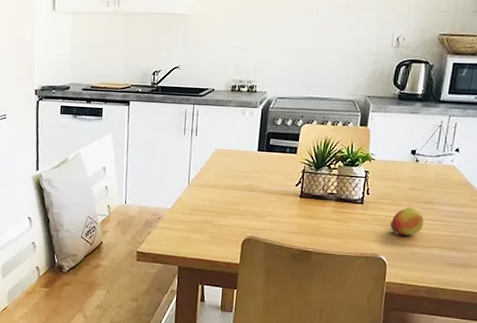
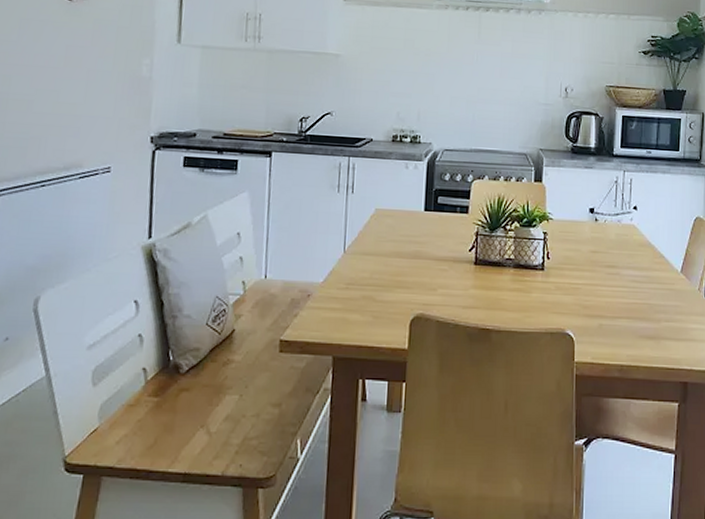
fruit: present [390,207,425,236] -> none [575,272,610,305]

